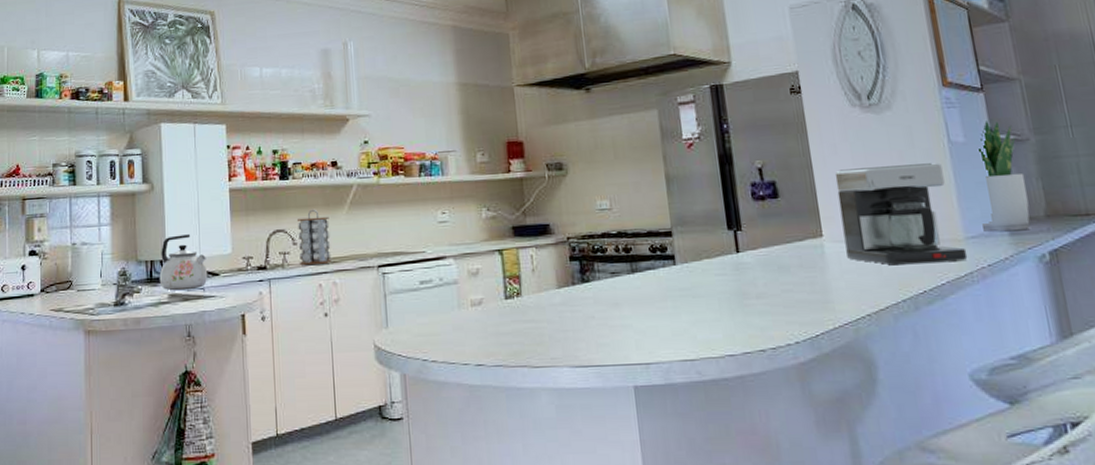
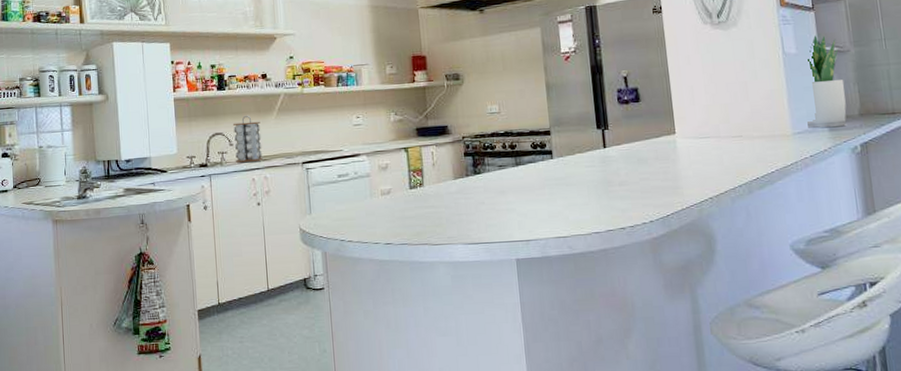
kettle: present [159,234,208,291] -> none [115,138,158,186]
coffee maker: present [835,163,968,266] -> none [687,71,794,157]

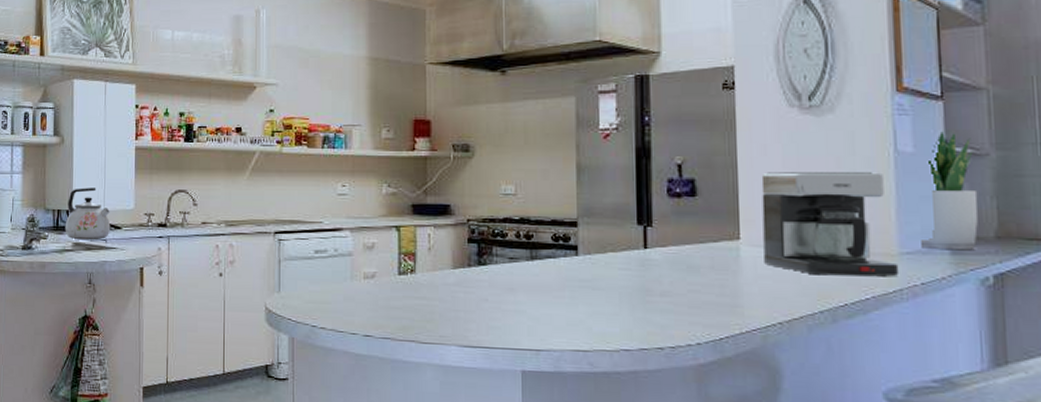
kettle: none [115,138,158,186] -> present [65,188,111,241]
spice rack: present [232,115,263,163] -> none [198,172,230,227]
coffee maker: none [687,71,794,157] -> present [761,172,900,277]

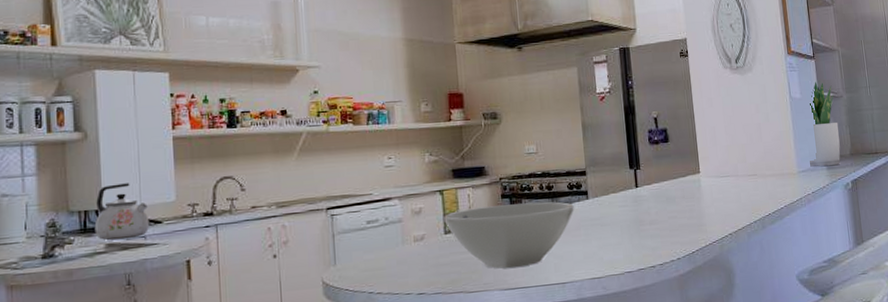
bowl: none [399,250,558,324] -> present [444,202,574,269]
coffee maker: present [761,172,900,277] -> none [710,114,799,195]

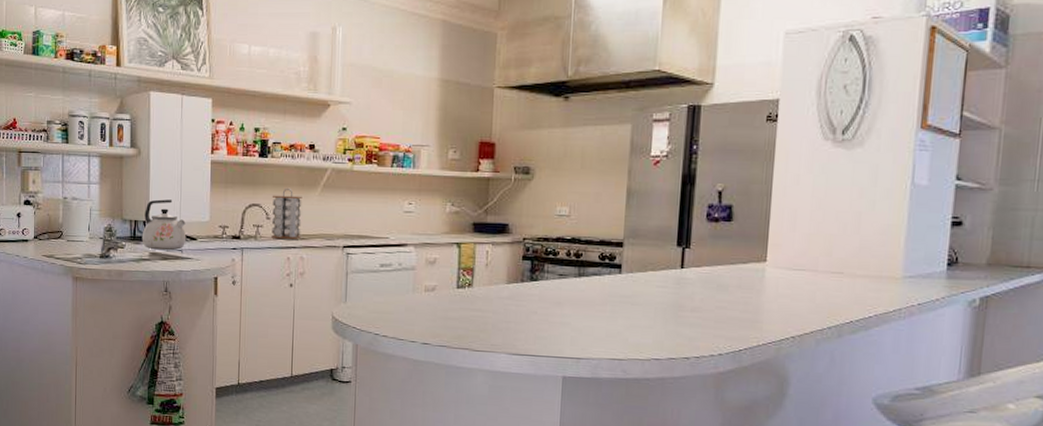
spice rack: none [245,156,281,211] -> present [271,188,302,240]
bowl: present [444,202,574,269] -> none [458,266,603,334]
planter: present [810,82,841,167] -> none [923,167,980,276]

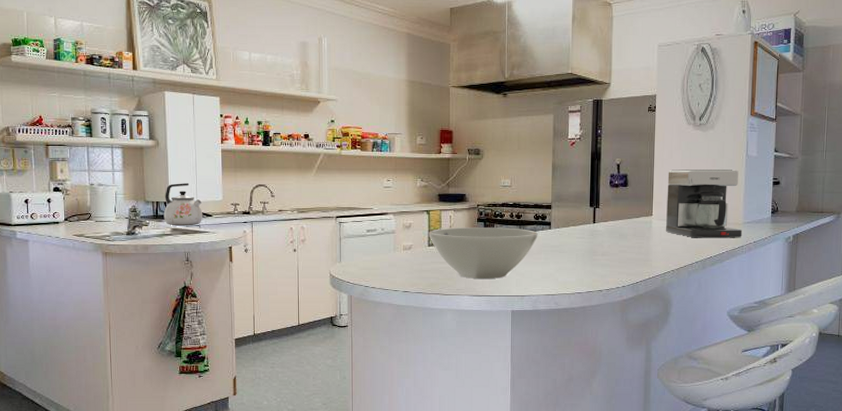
spice rack: present [271,188,302,240] -> none [275,170,301,213]
bowl: none [458,266,603,334] -> present [429,227,538,279]
coffee maker: none [785,200,901,298] -> present [666,170,743,238]

